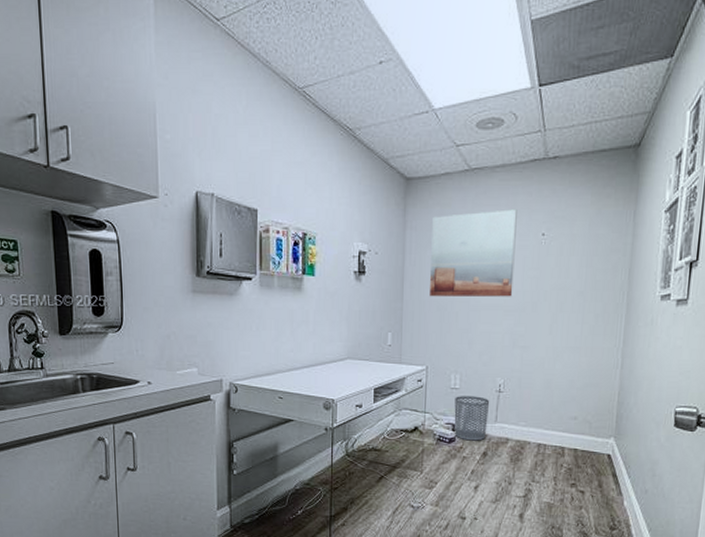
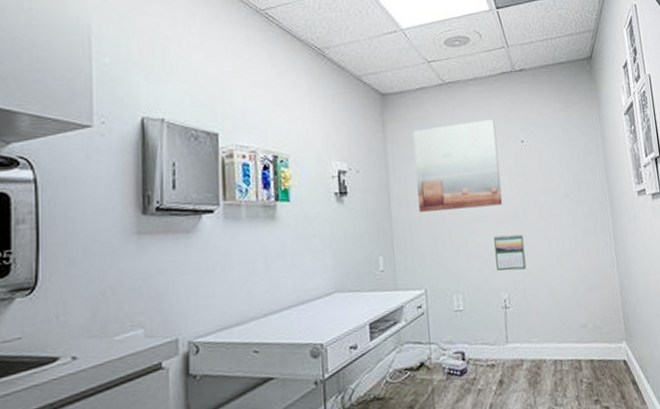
waste bin: present [454,396,490,441] -> none [460,316,499,370]
calendar: none [497,326,528,359] -> present [494,234,526,271]

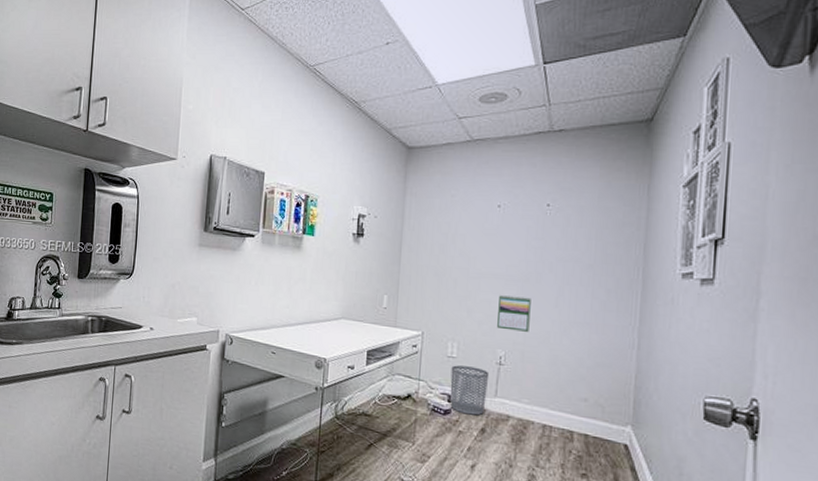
wall art: present [413,119,503,213] -> none [428,179,521,266]
waste bin: none [460,316,499,370] -> present [450,365,490,416]

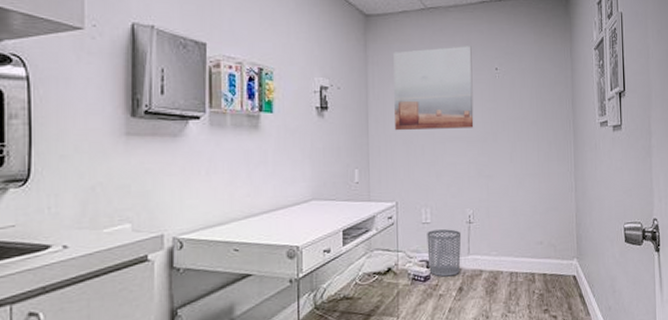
wall art: none [428,179,521,266] -> present [393,46,474,131]
calendar: present [497,295,531,332] -> none [463,156,491,189]

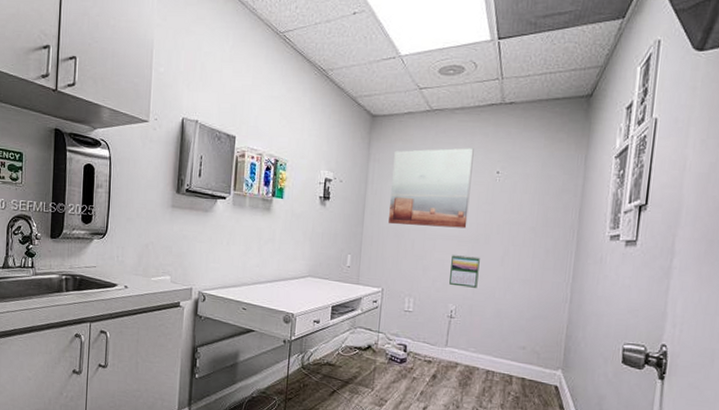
waste bin: present [427,229,462,277] -> none [406,318,441,363]
calendar: none [463,156,491,189] -> present [449,255,480,288]

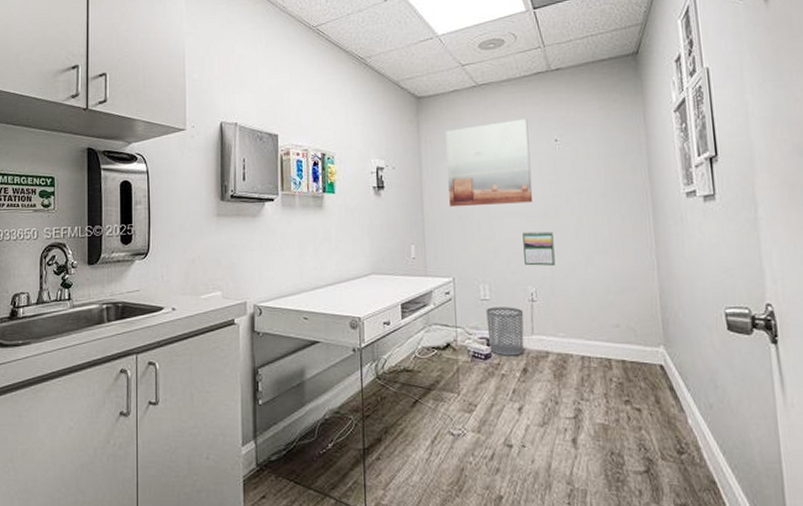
waste bin: none [406,318,441,363] -> present [486,307,524,356]

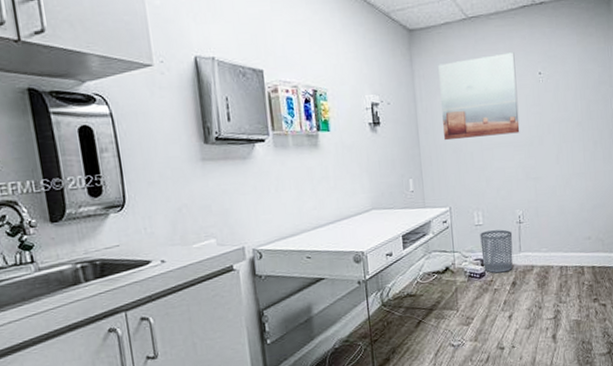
calendar: present [523,231,555,266] -> none [511,159,539,192]

